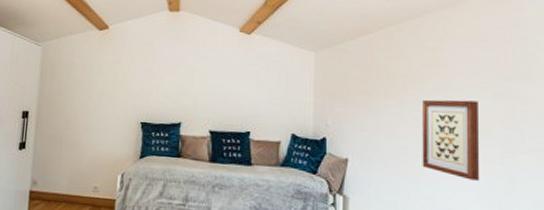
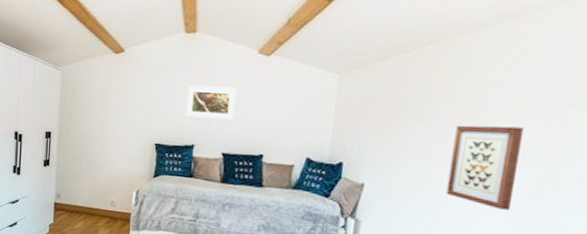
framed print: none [172,62,220,97] -> present [186,85,236,120]

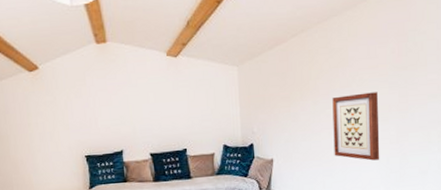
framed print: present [186,85,236,120] -> none [108,90,154,124]

